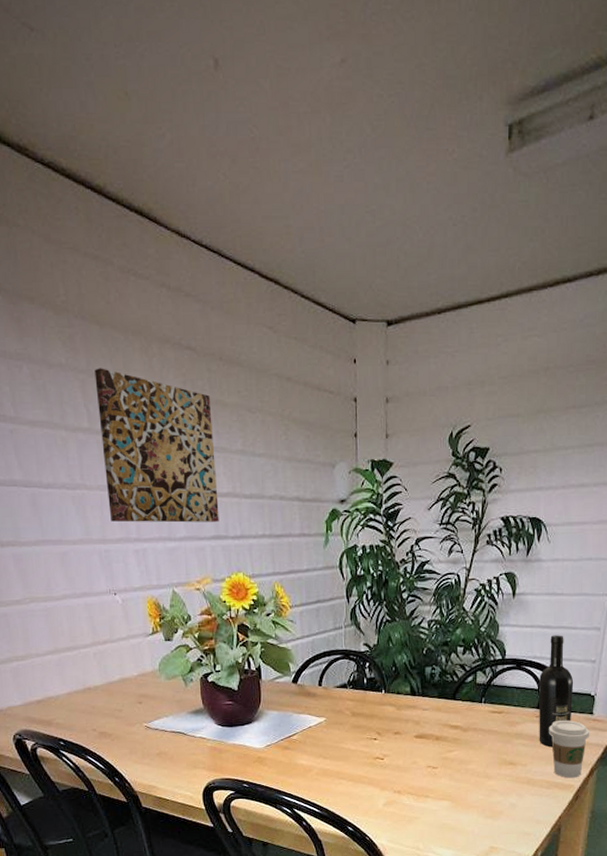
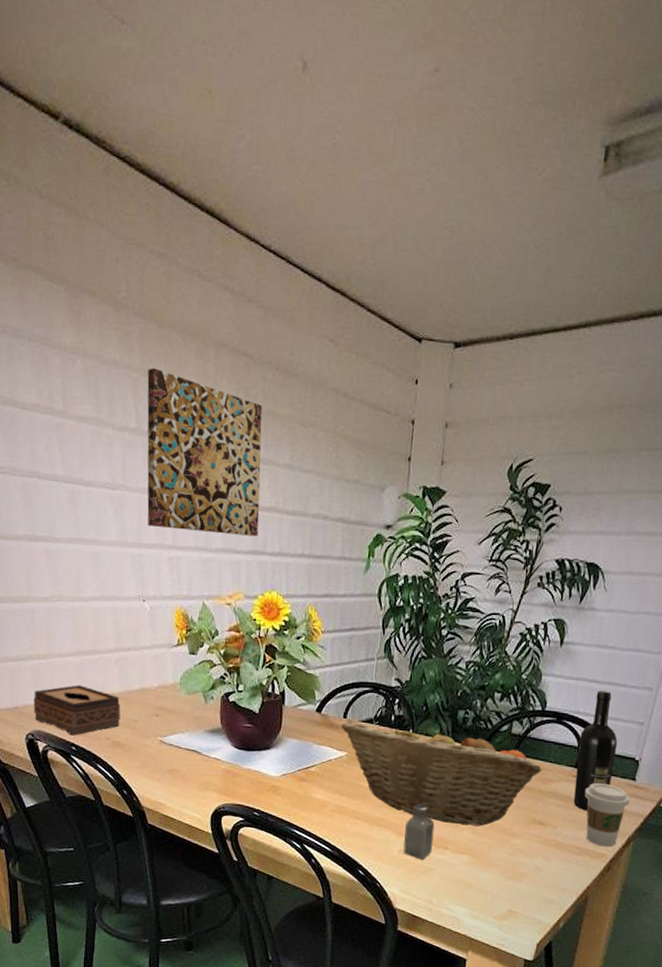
tissue box: none [16,682,105,731] -> present [33,685,121,736]
fruit basket: none [317,682,508,774] -> present [340,721,542,826]
saltshaker: none [387,758,414,810] -> present [403,803,435,860]

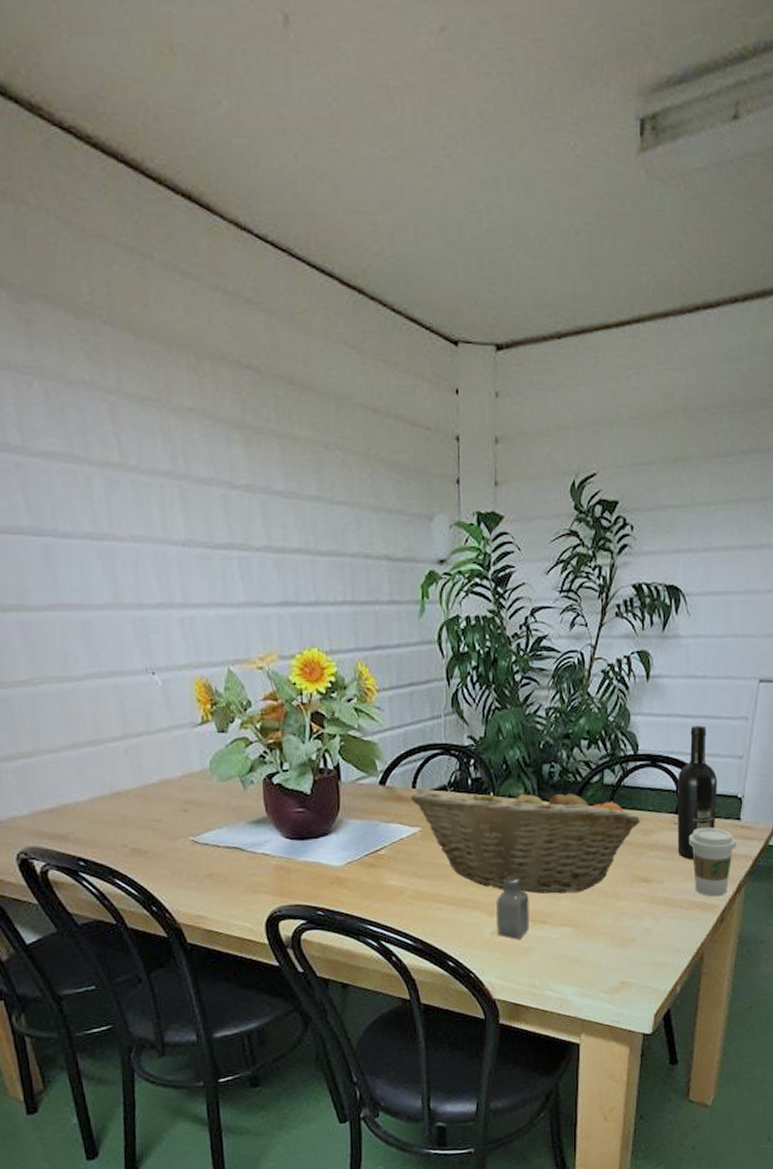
tissue box: present [33,685,121,736] -> none [21,785,139,848]
wall art: present [147,368,262,536] -> none [128,388,288,585]

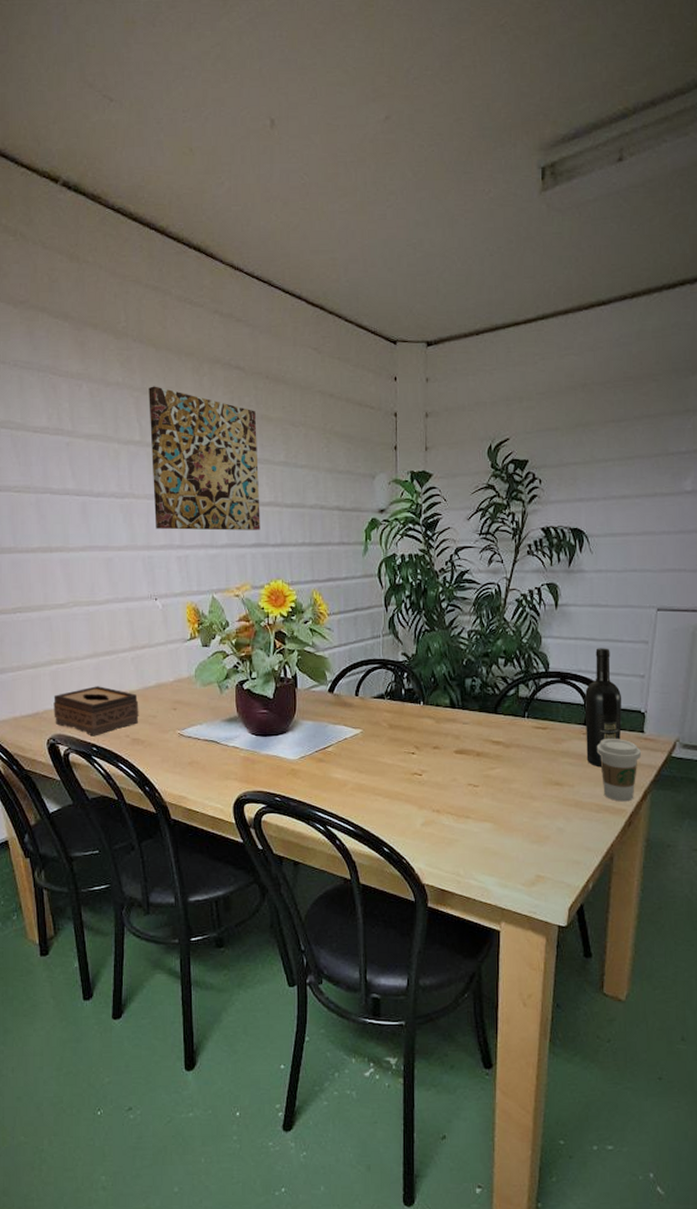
tissue box: none [21,785,139,848] -> present [53,686,139,736]
wall art: none [128,388,288,585] -> present [149,386,261,531]
fruit basket: present [410,783,641,894] -> none [353,694,553,792]
saltshaker: present [497,875,530,940] -> none [426,774,454,831]

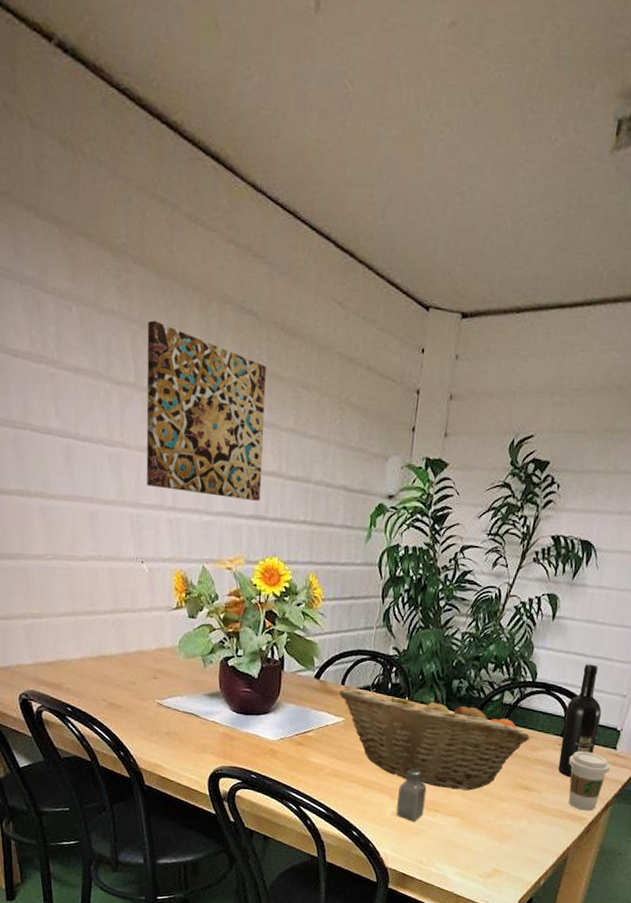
tissue box: present [53,686,139,736] -> none [27,645,118,697]
fruit basket: none [353,694,553,792] -> present [338,688,530,791]
saltshaker: none [426,774,454,831] -> present [396,768,427,822]

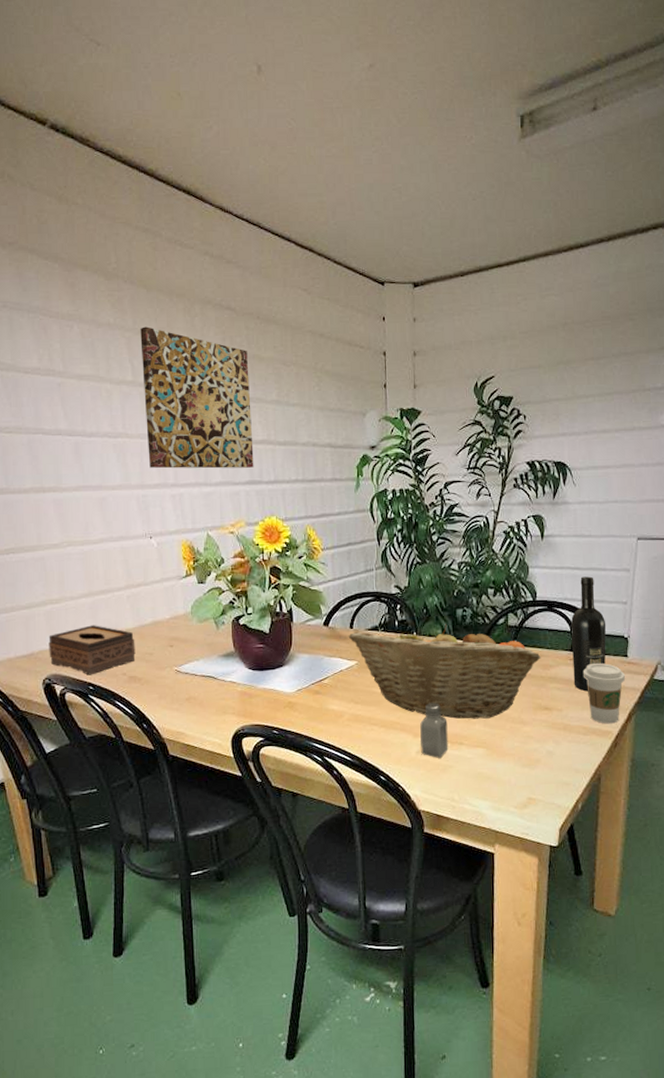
tissue box: none [27,645,118,697] -> present [48,625,136,675]

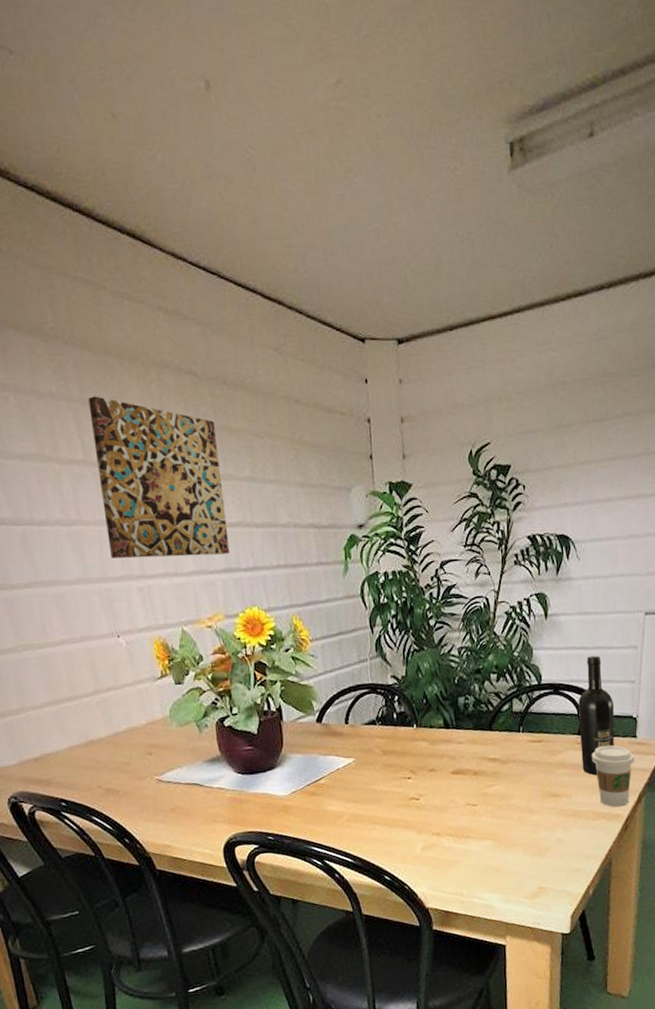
tissue box: present [48,625,136,675] -> none [10,735,111,791]
fruit basket: present [348,624,541,719] -> none [343,714,548,812]
saltshaker: present [420,703,448,758] -> none [424,796,455,854]

